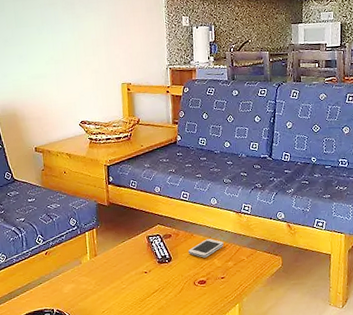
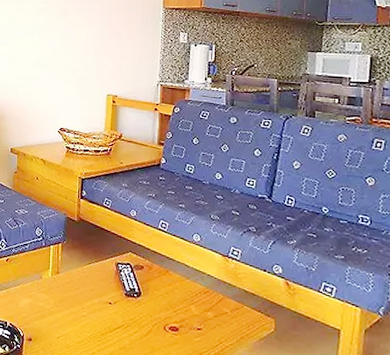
smartphone: present [188,238,224,258] -> none [160,279,204,301]

